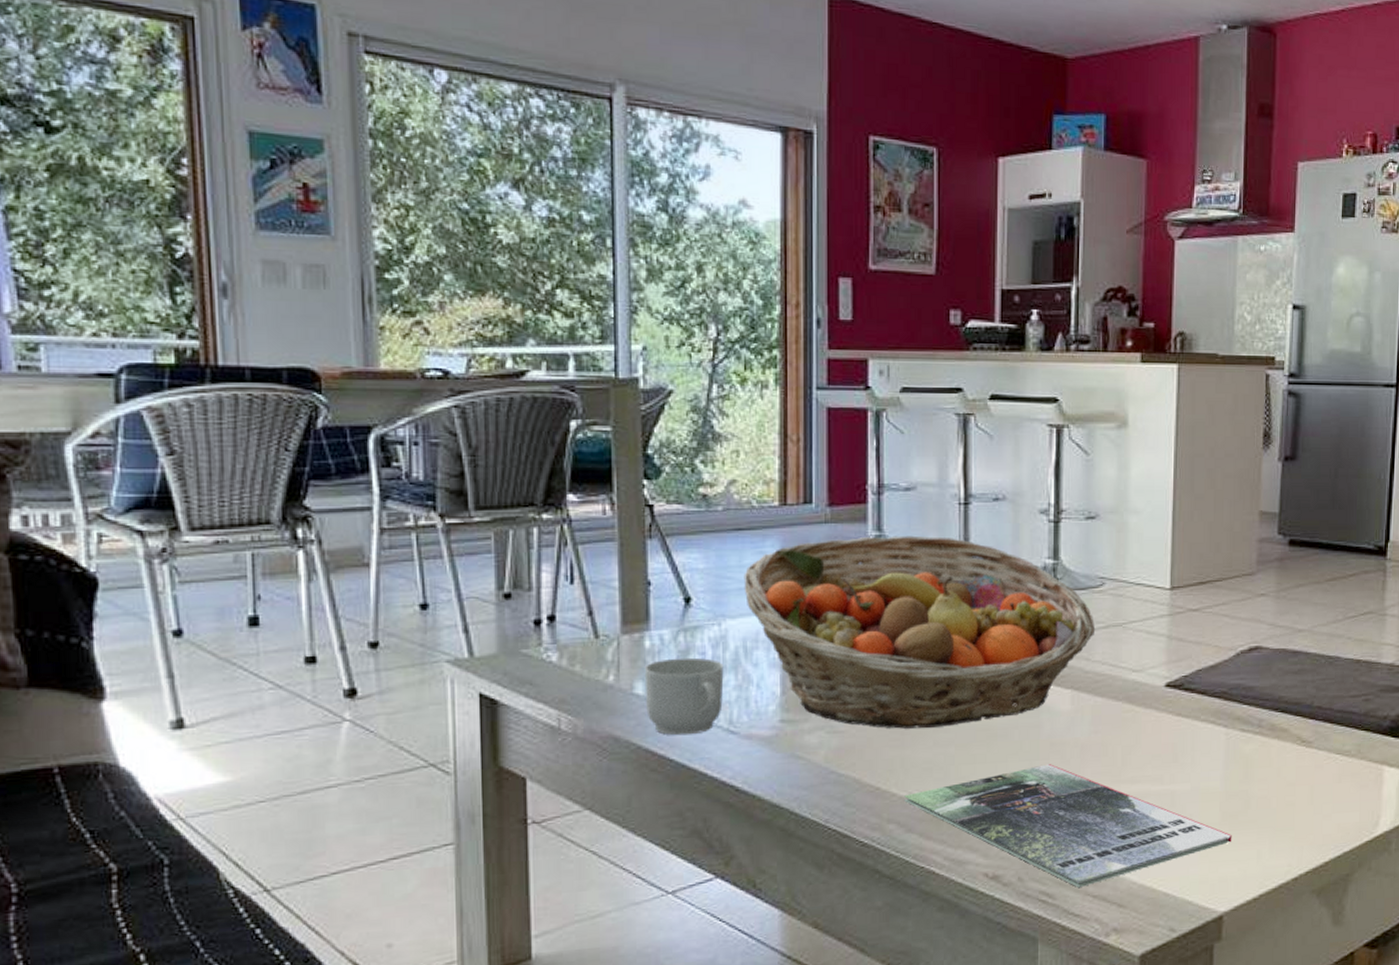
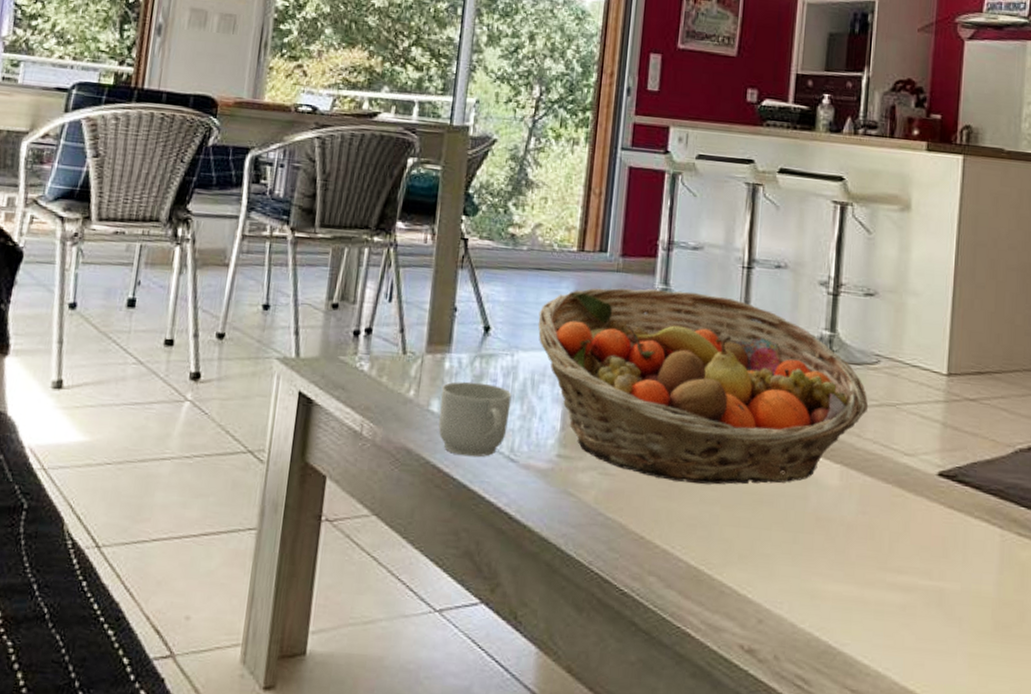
magazine: present [904,764,1232,888] -> none [667,539,1004,679]

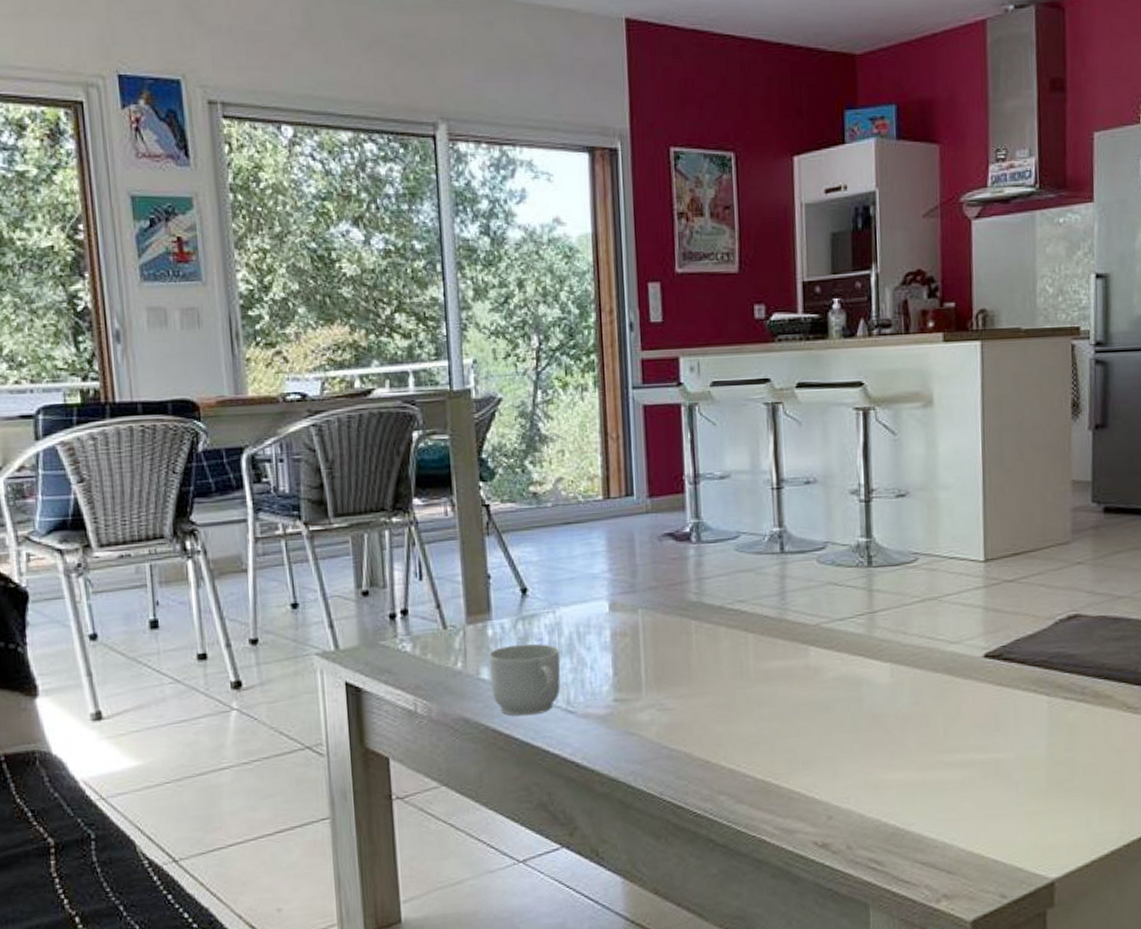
fruit basket: present [537,288,869,485] -> none [574,521,911,705]

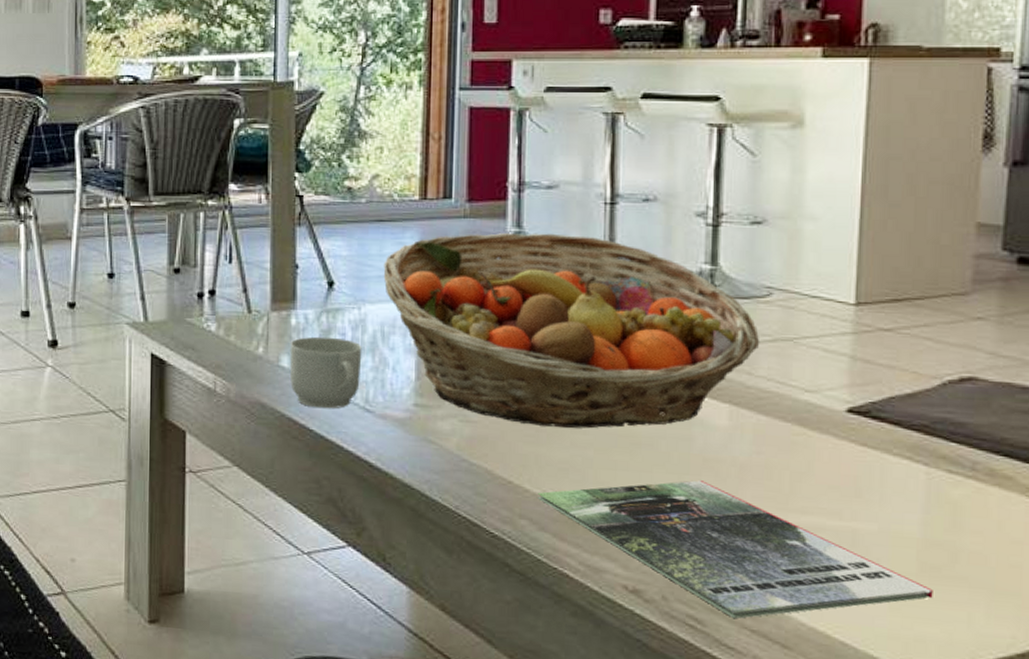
fruit basket: none [574,521,911,705] -> present [383,233,760,429]
magazine: none [733,735,1060,856] -> present [538,480,933,619]

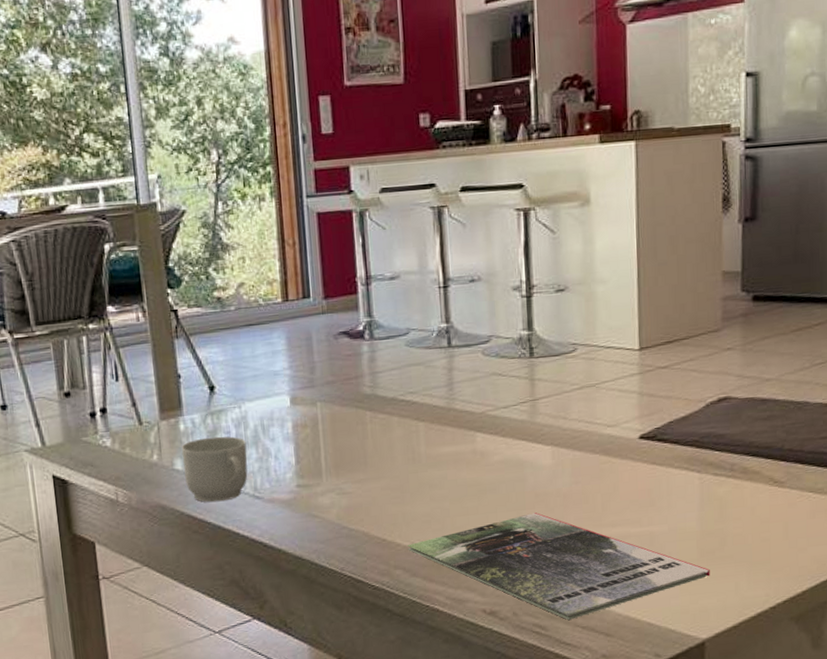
fruit basket: present [383,233,760,429] -> none [256,318,571,488]

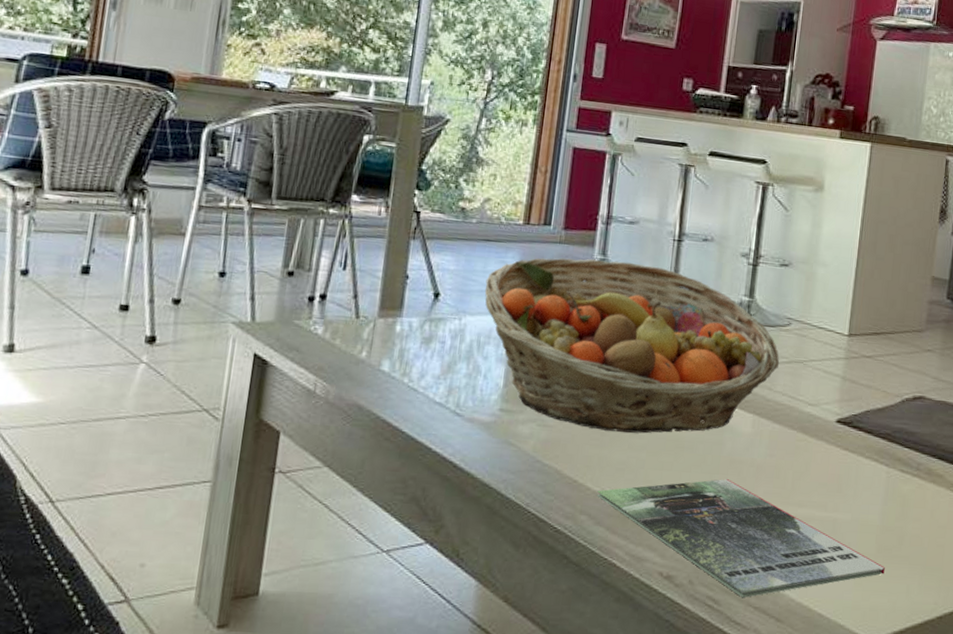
mug: present [181,436,248,503] -> none [388,343,459,412]
fruit basket: none [256,318,571,488] -> present [484,258,780,434]

